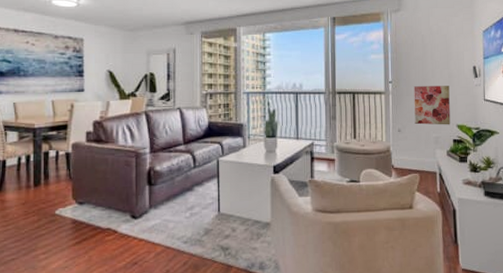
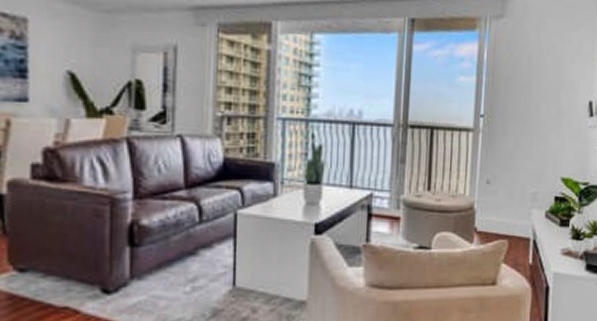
wall art: present [414,86,450,125] -> none [508,123,557,178]

